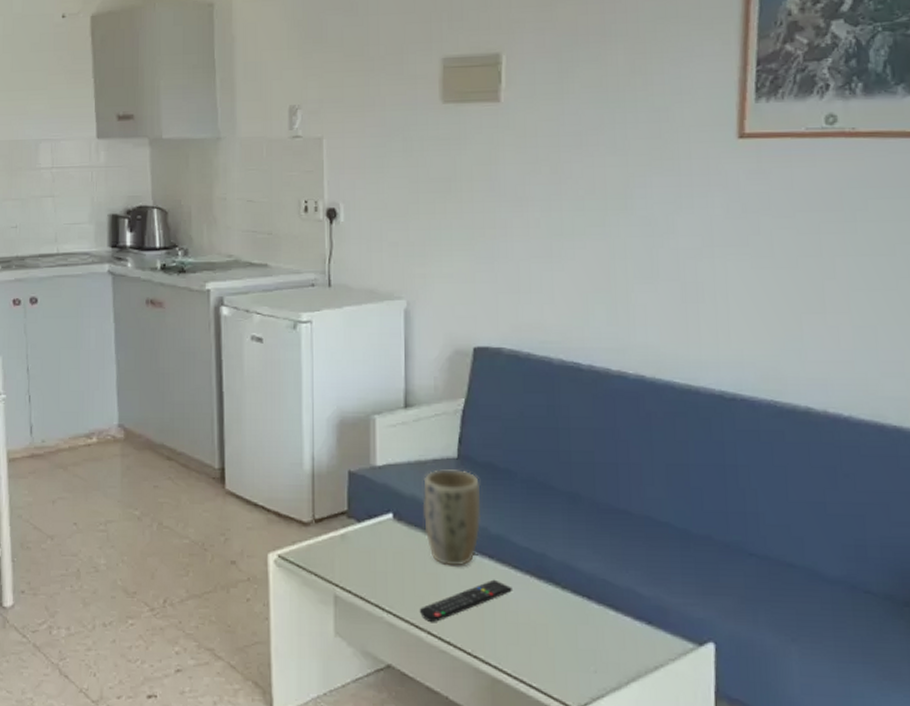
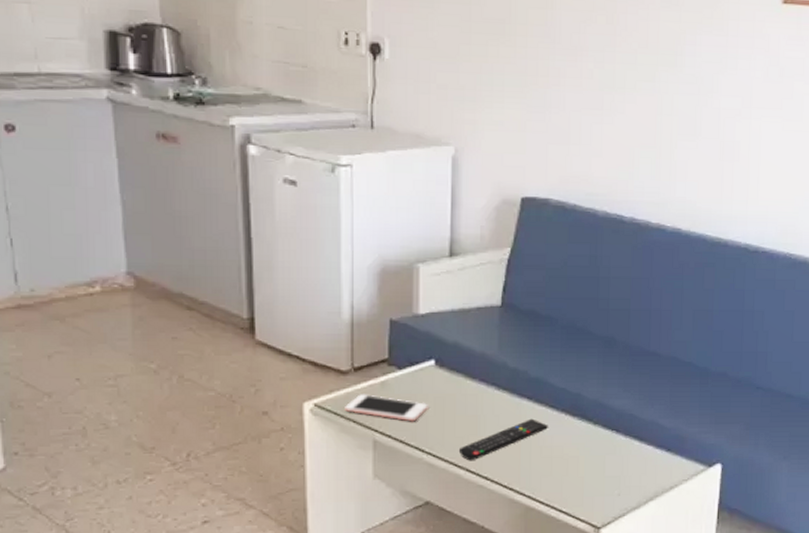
cell phone: none [307,546,387,578] -> present [345,394,428,422]
plant pot: present [423,469,482,567] -> none [466,317,523,408]

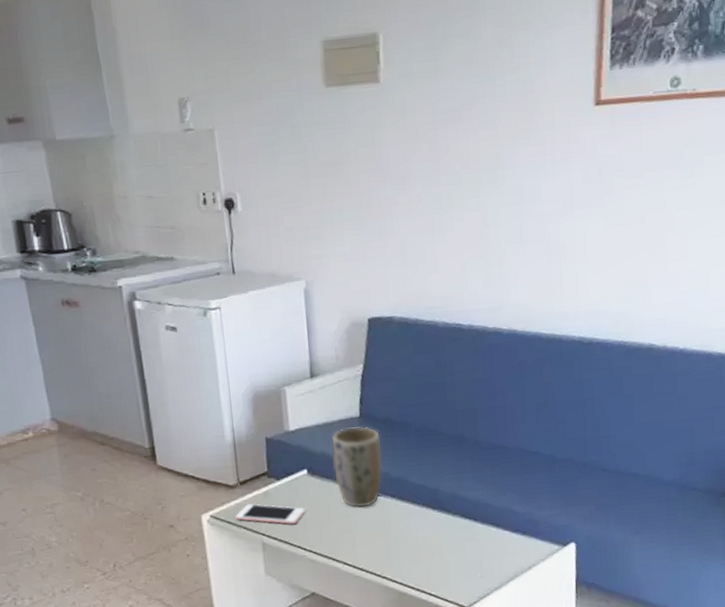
remote control: present [458,418,548,460] -> none [335,514,412,554]
plant pot: none [466,317,523,408] -> present [331,426,383,508]

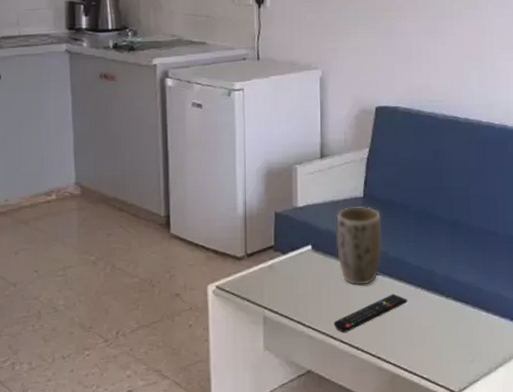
cell phone: present [236,504,306,525] -> none [240,276,307,300]
remote control: none [335,514,412,554] -> present [333,293,407,332]

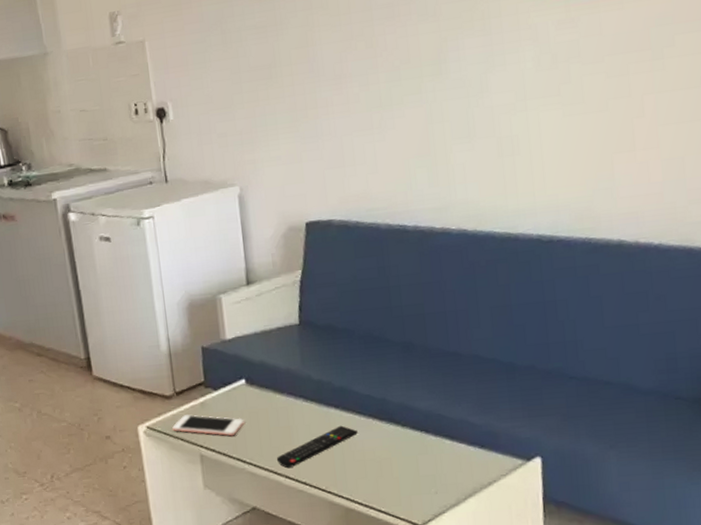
cell phone: none [240,276,307,300] -> present [172,414,245,437]
plant pot: present [336,206,383,286] -> none [270,334,325,419]

